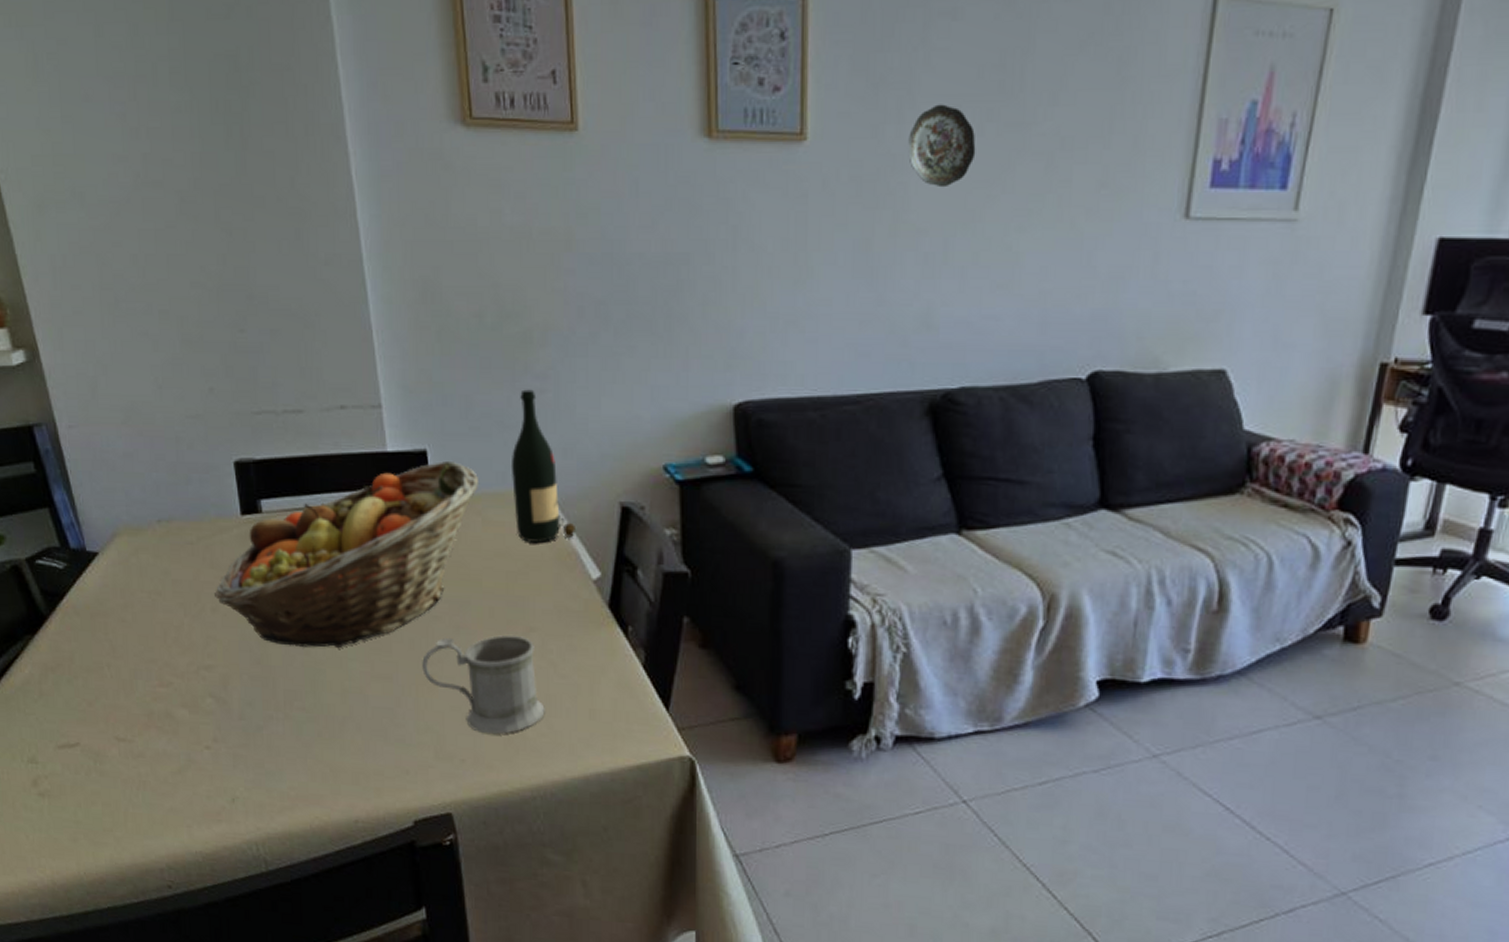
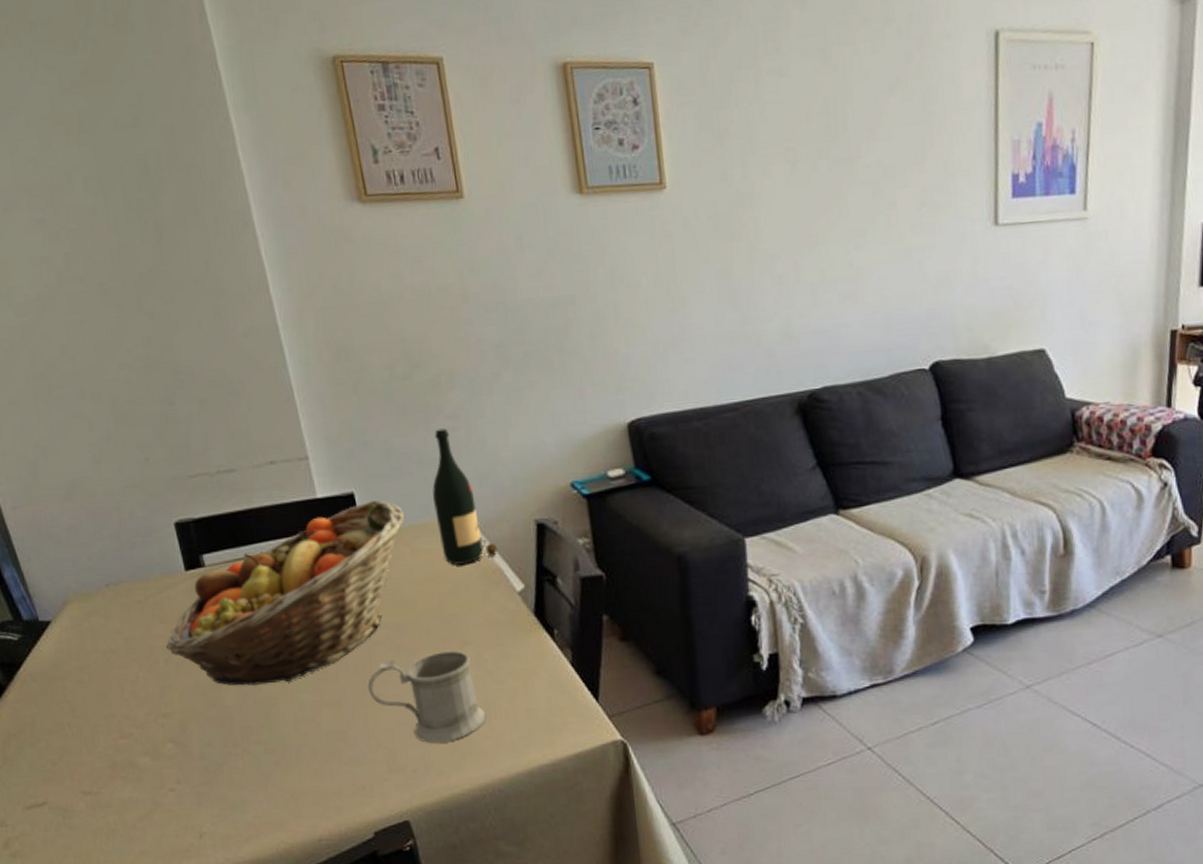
decorative plate: present [908,104,976,188] -> none [753,147,813,219]

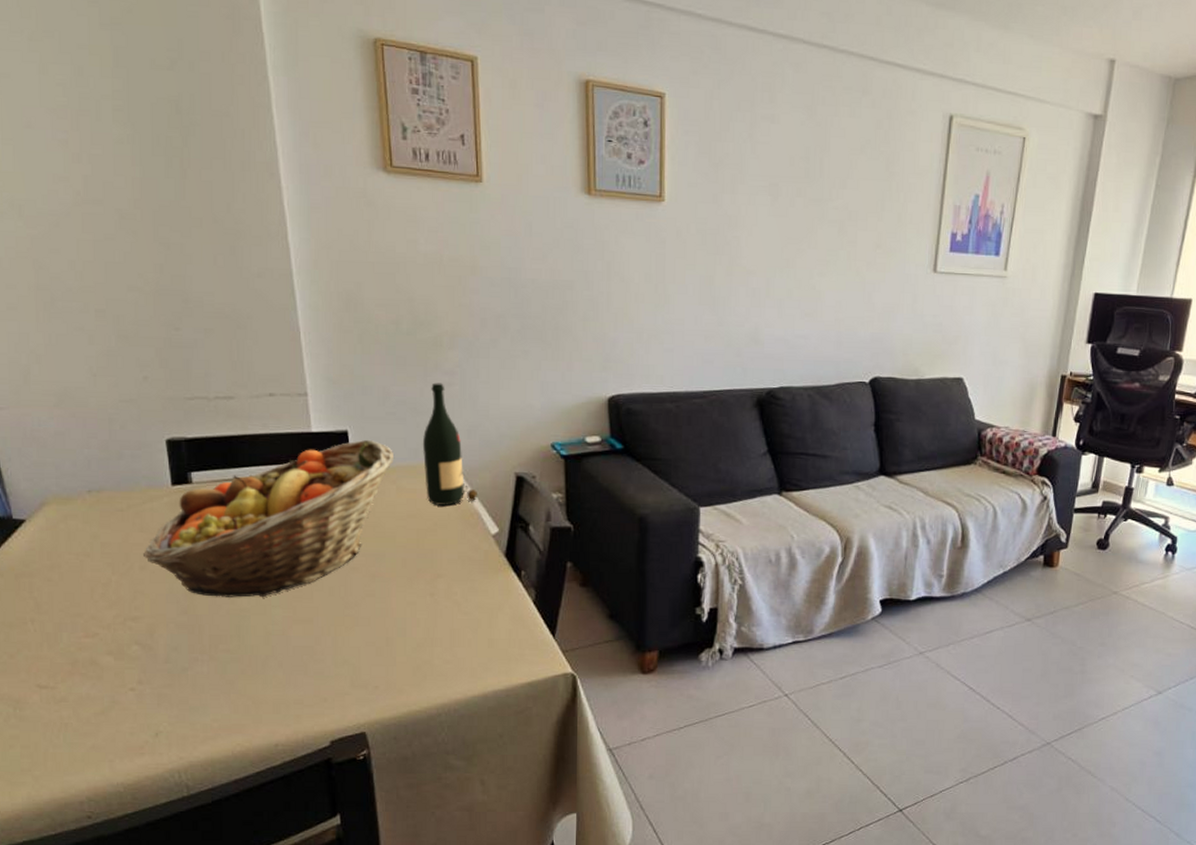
mug: present [368,650,486,744] -> none [341,582,450,664]

